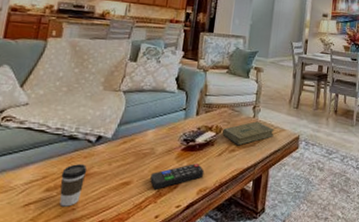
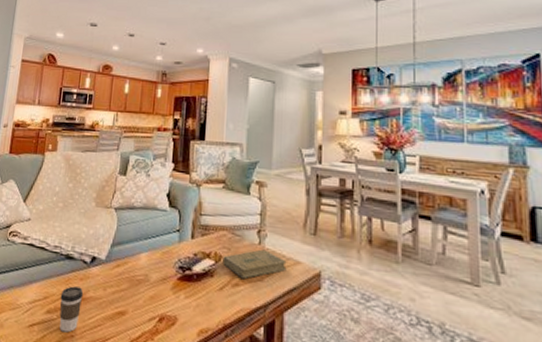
remote control: present [150,163,205,189] -> none [146,297,205,324]

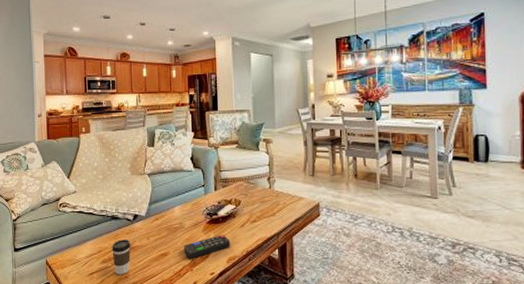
remote control: none [146,297,205,324] -> present [184,235,231,259]
book: present [223,249,287,279] -> none [242,192,293,216]

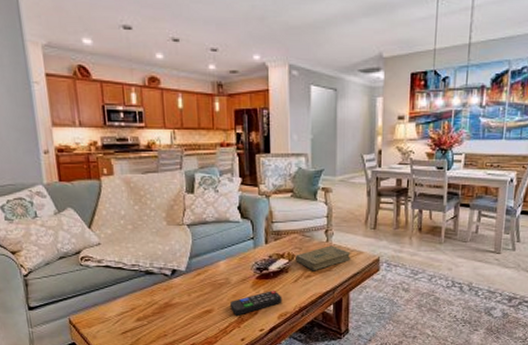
coffee cup: present [112,240,131,275] -> none [147,296,170,333]
book: none [242,192,293,216] -> present [295,245,351,271]

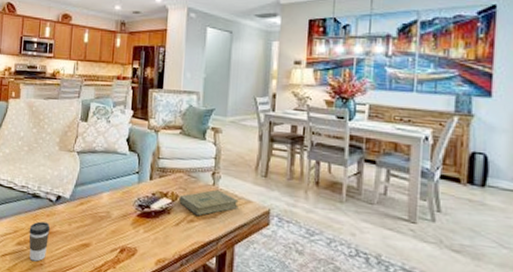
coffee cup: none [147,296,170,333] -> present [29,221,51,262]
remote control: present [230,291,282,316] -> none [108,231,162,255]

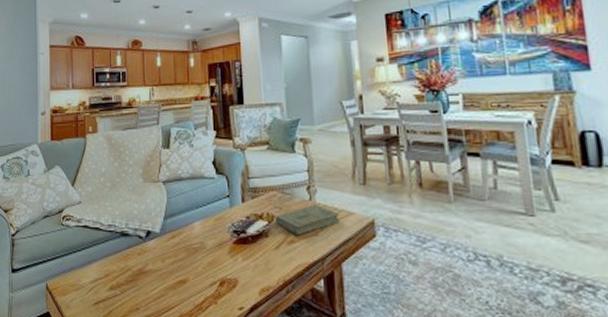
coffee cup: present [29,221,51,262] -> none [121,261,143,306]

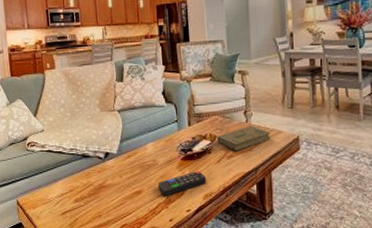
remote control: none [206,258,264,289] -> present [158,171,207,196]

